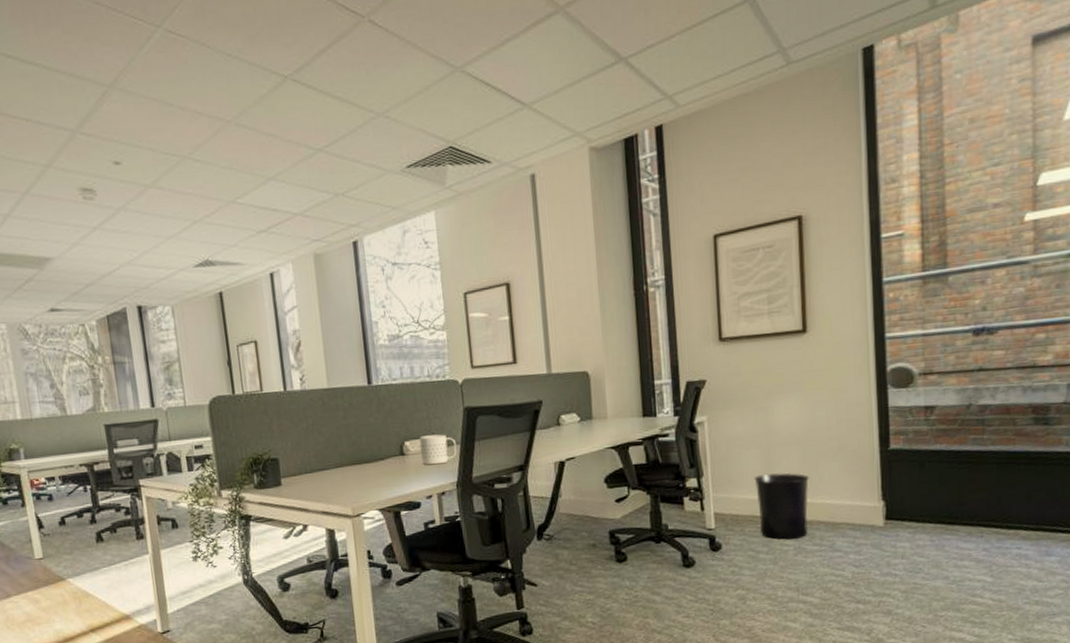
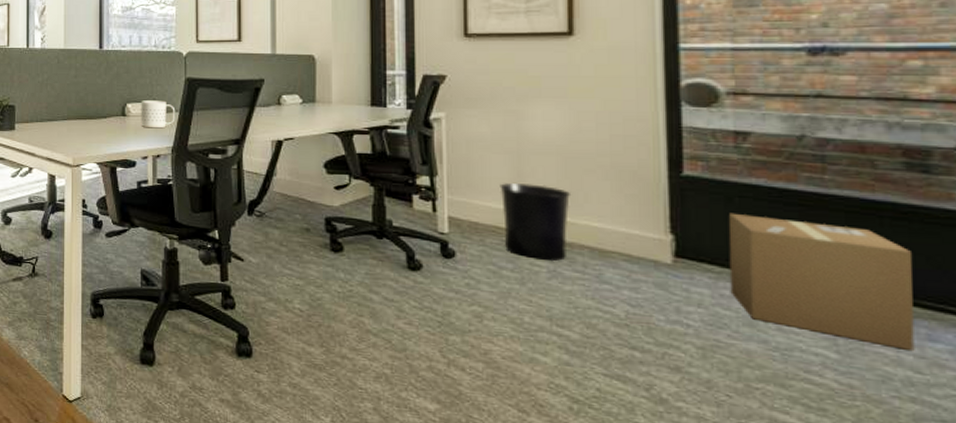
cardboard box: none [921,475,1038,566] -> present [728,213,915,352]

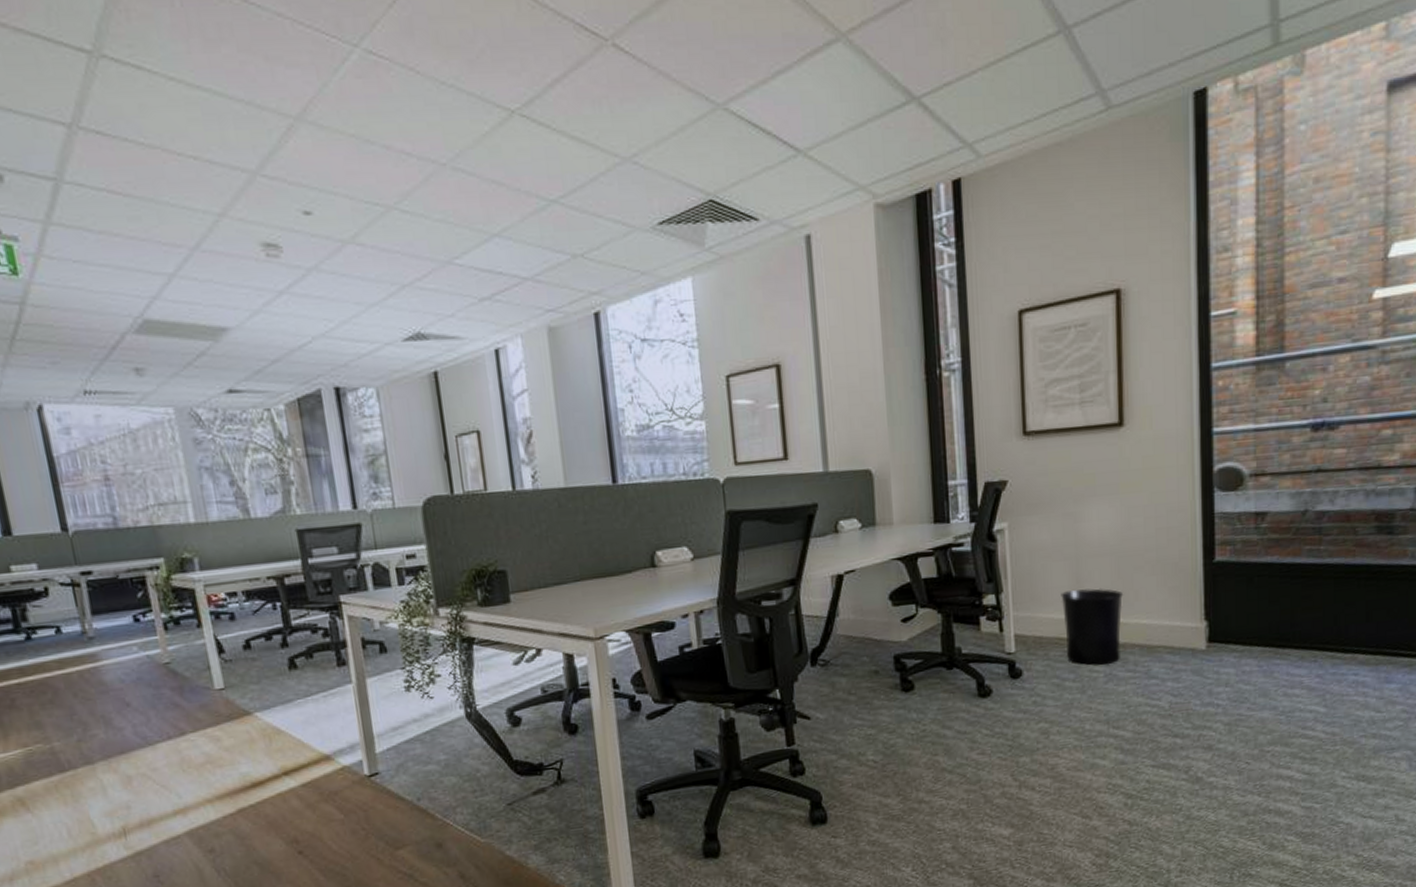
mug: present [141,100,176,129] -> none [673,542,718,579]
cardboard box: present [728,213,915,352] -> none [1249,591,1378,695]

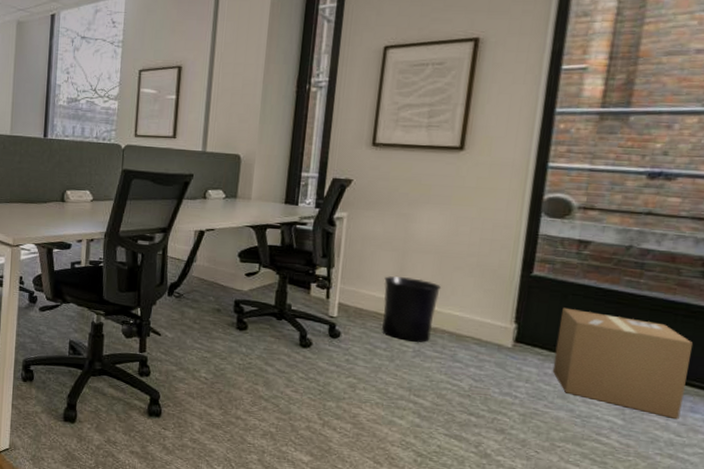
cardboard box: none [1249,591,1378,695] -> present [552,307,693,420]

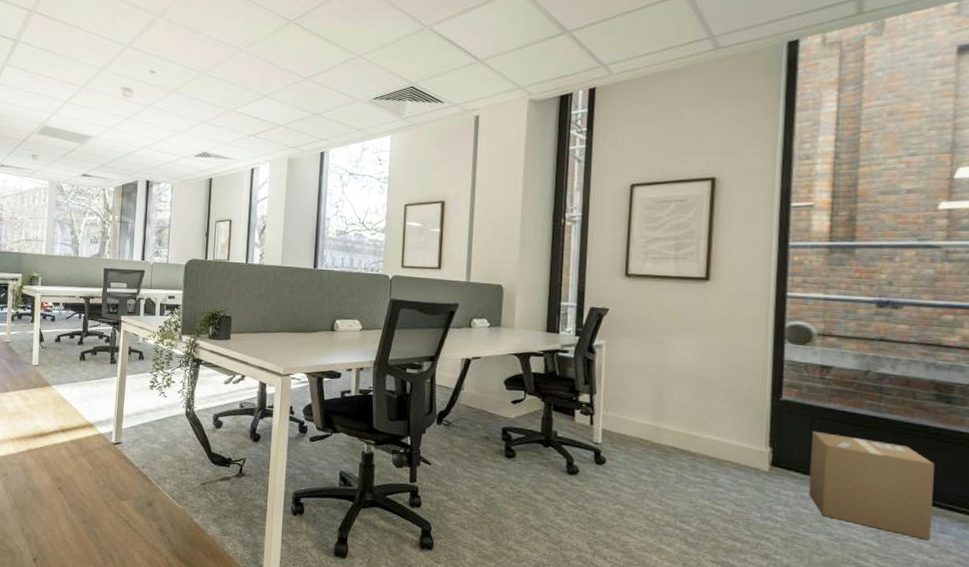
waste bin: present [381,276,442,343] -> none [644,402,699,468]

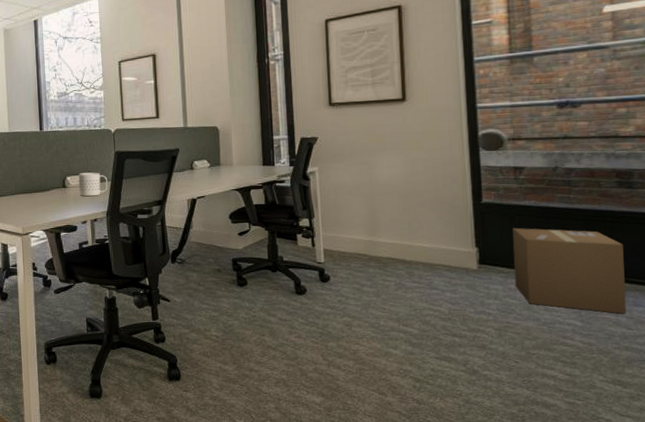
mug: none [347,317,380,344] -> present [78,172,109,197]

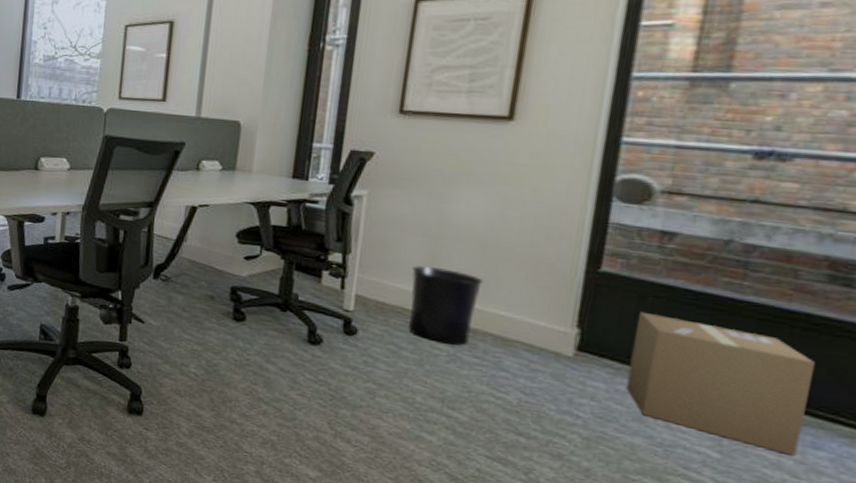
mug: present [78,172,109,197] -> none [53,155,90,186]
waste bin: none [359,218,409,277] -> present [407,266,484,346]

